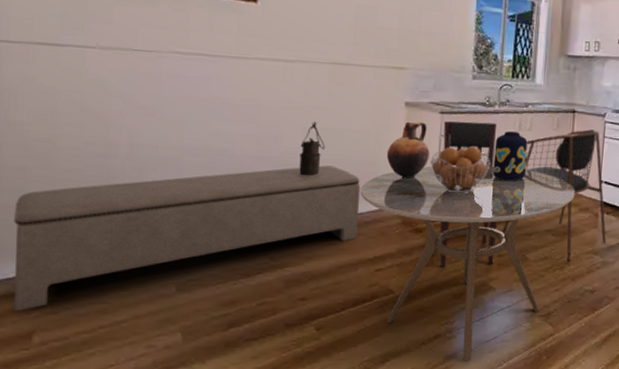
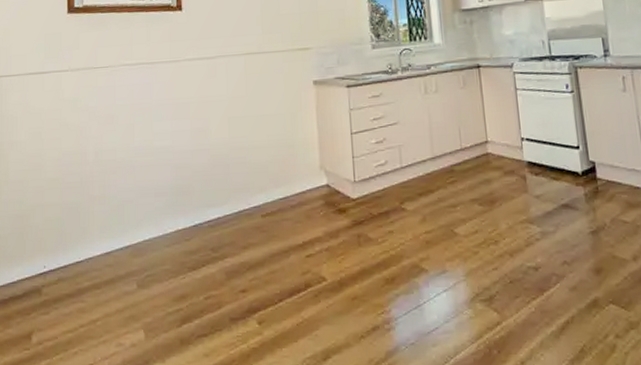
bench: present [13,165,361,311] -> none [17,152,286,312]
lantern: present [299,122,326,176] -> none [227,111,249,165]
dining table: present [360,166,575,361] -> none [283,135,496,357]
ceramic pitcher: present [386,121,430,179] -> none [302,98,342,157]
fruit basket: present [430,146,491,193] -> none [343,117,403,168]
dining chair: present [440,121,497,267] -> none [352,90,422,248]
vase: present [493,131,528,181] -> none [403,96,440,149]
dining chair: present [499,129,607,263] -> none [423,83,541,236]

